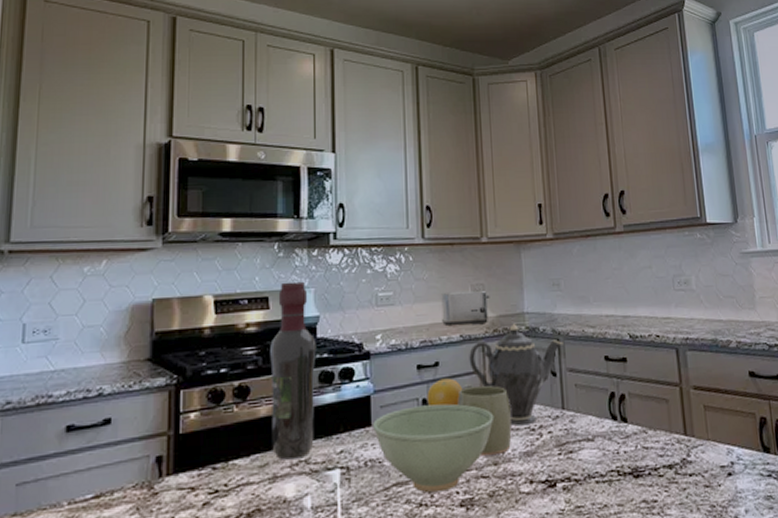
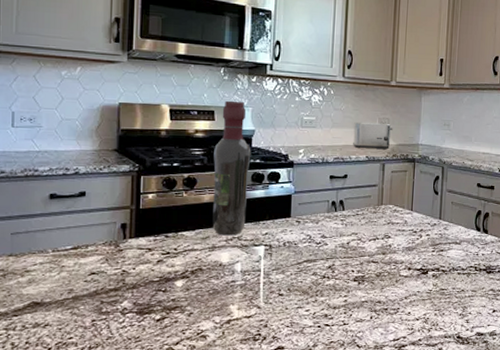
bowl: present [373,403,494,493] -> none [292,206,387,270]
fruit: present [427,378,463,407] -> none [335,188,364,209]
mug: present [457,385,512,455] -> none [359,195,400,247]
teapot: present [469,324,564,425] -> none [371,152,447,227]

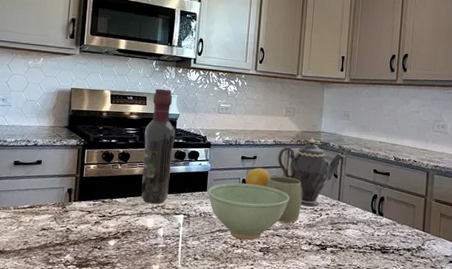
bowl: none [292,206,387,270] -> present [208,183,290,240]
fruit: none [335,188,364,209] -> present [245,168,271,187]
toaster: present [353,121,393,150] -> none [262,109,298,136]
mug: none [359,195,400,247] -> present [266,175,302,223]
teapot: none [371,152,447,227] -> present [278,138,346,207]

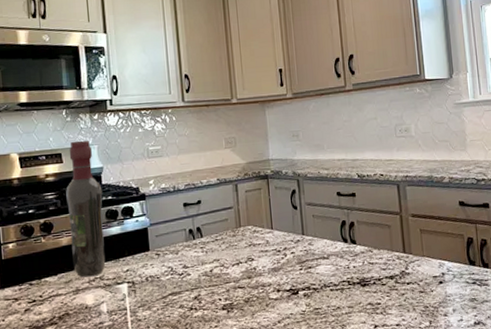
bowl: present [208,183,290,240] -> none [151,232,247,300]
fruit: present [245,168,271,187] -> none [192,213,221,235]
mug: present [266,175,302,223] -> none [217,218,262,271]
teapot: present [278,138,346,207] -> none [225,169,303,248]

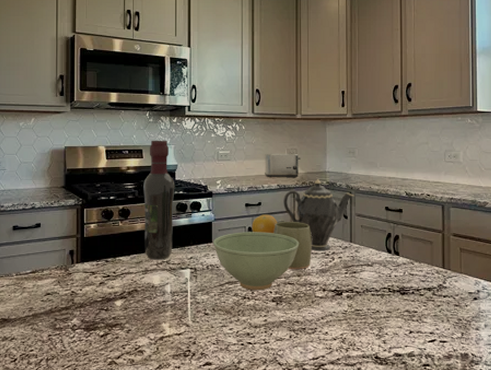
bowl: none [151,232,247,300] -> present [213,232,300,291]
fruit: none [192,213,221,235] -> present [252,214,278,234]
toaster: none [200,142,241,173] -> present [265,153,301,178]
mug: none [217,218,262,271] -> present [273,221,312,269]
teapot: none [225,169,303,248] -> present [283,179,354,250]

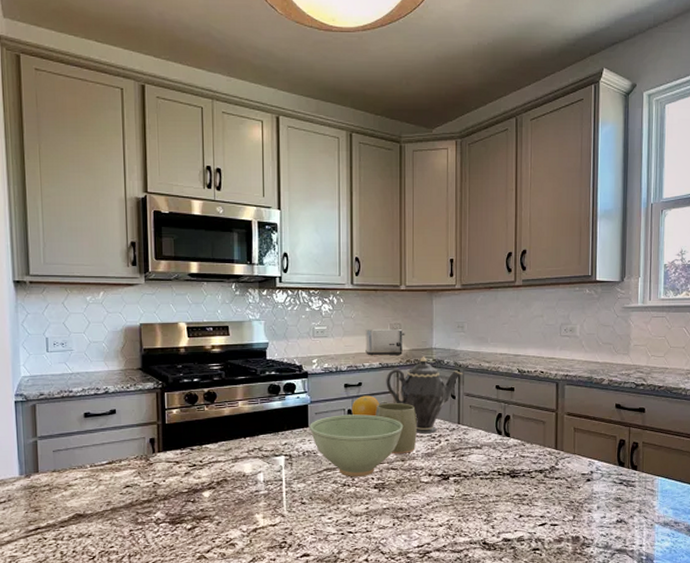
wine bottle: present [143,140,175,260] -> none [231,315,266,447]

